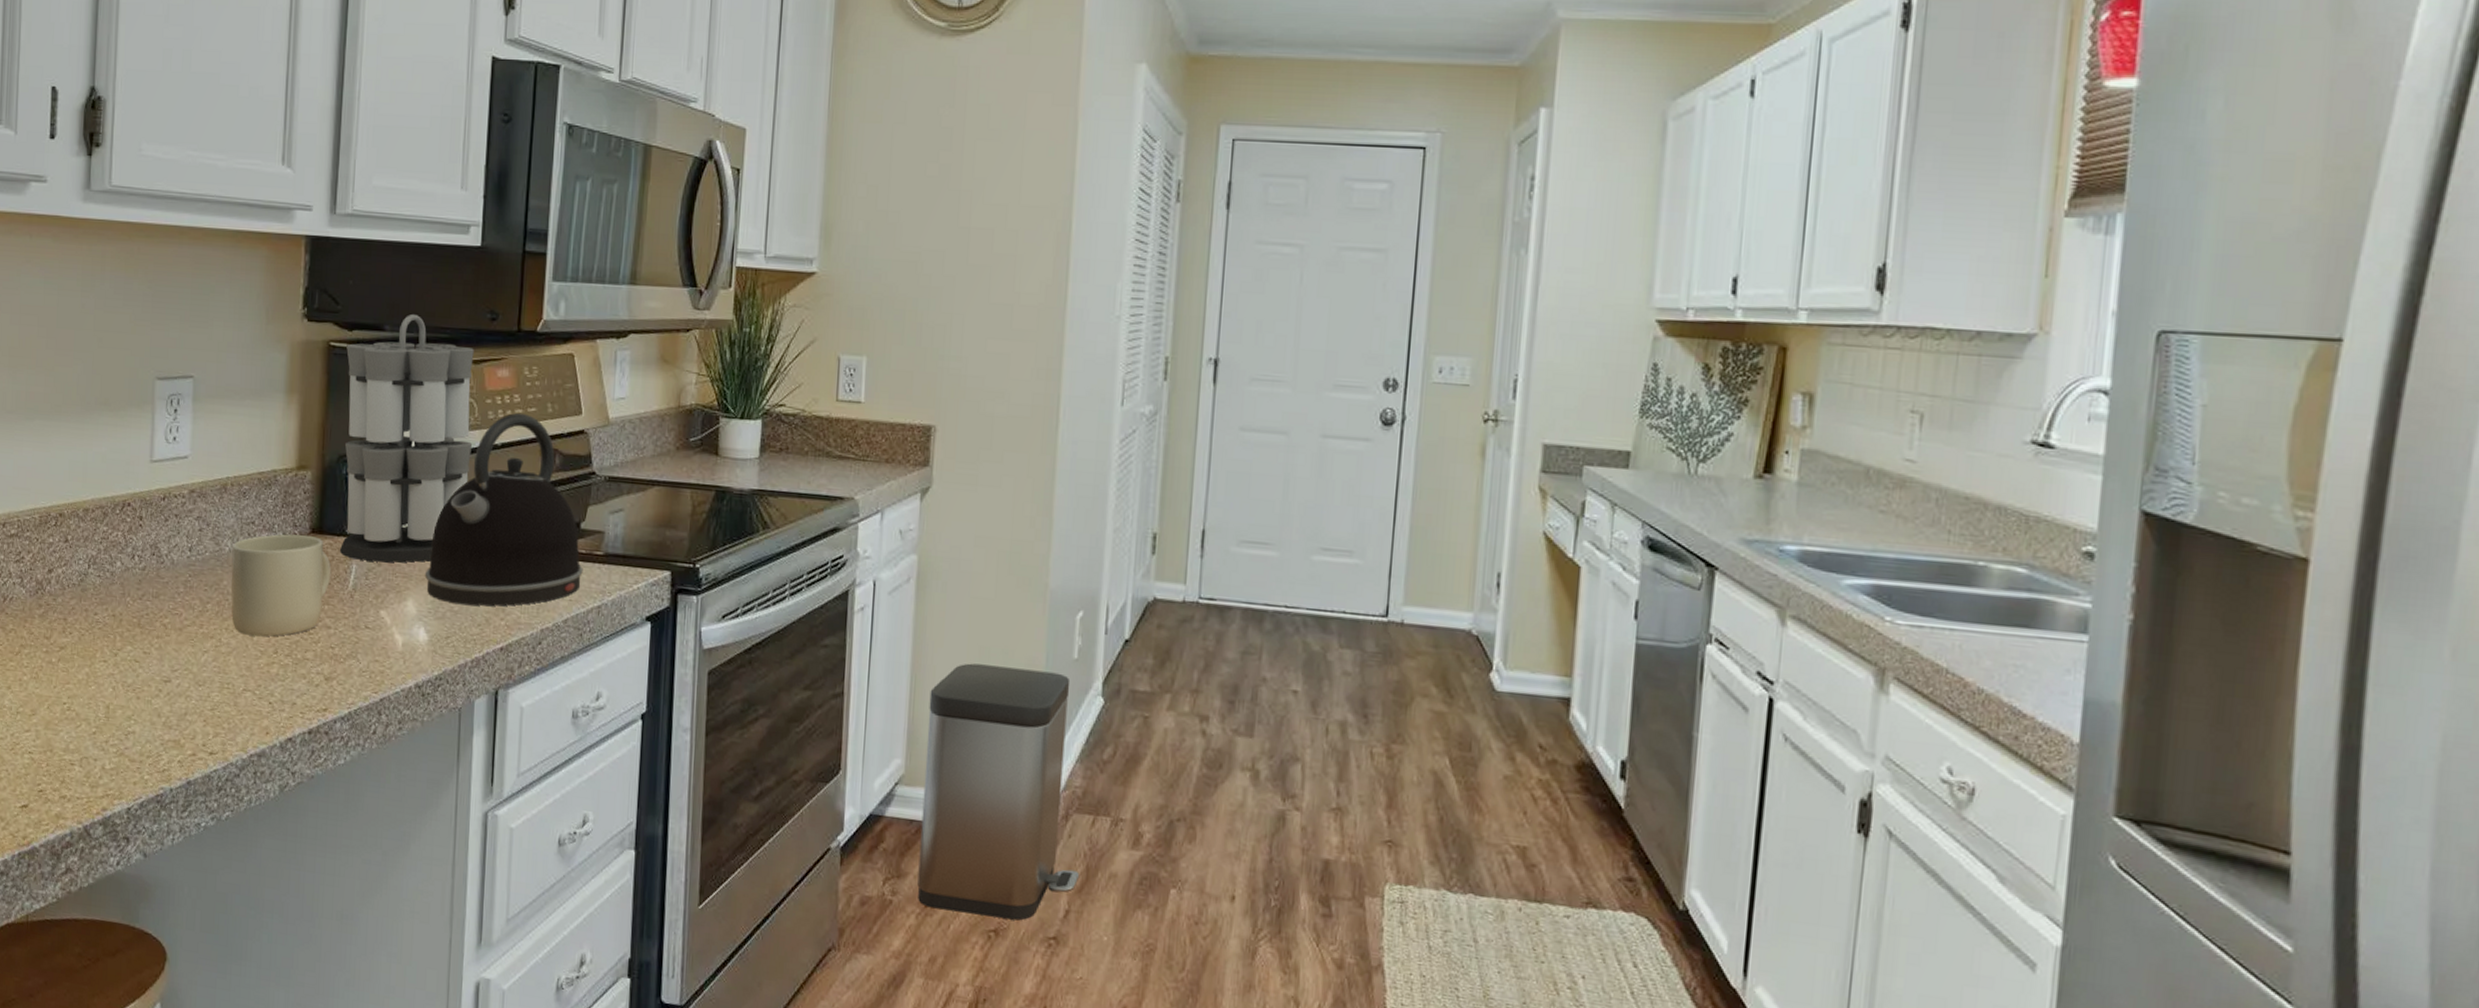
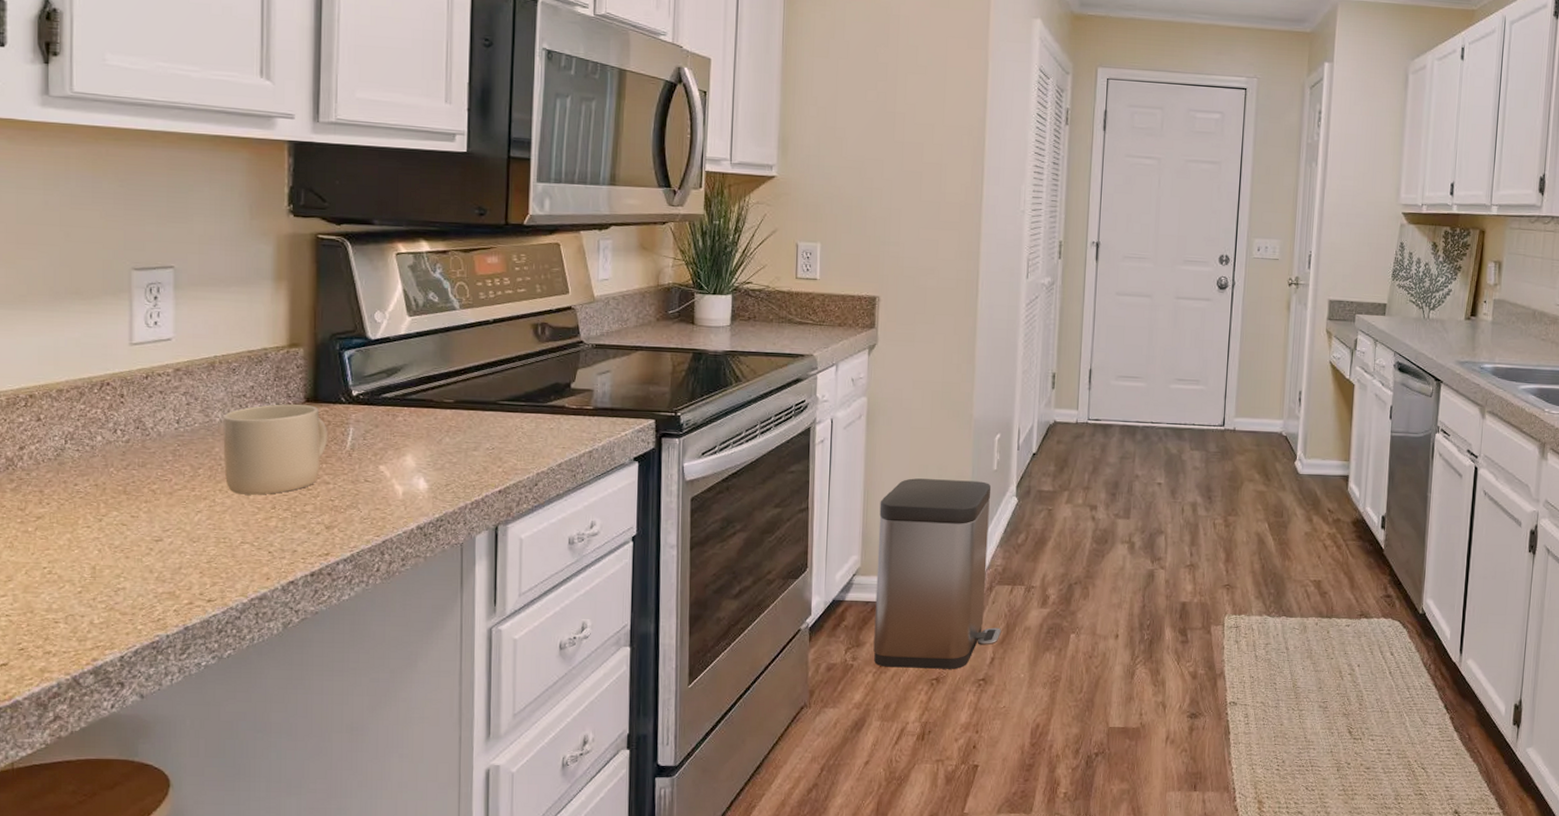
spice rack: present [340,313,474,563] -> none [335,209,464,425]
kettle: present [424,413,583,606] -> none [422,294,575,457]

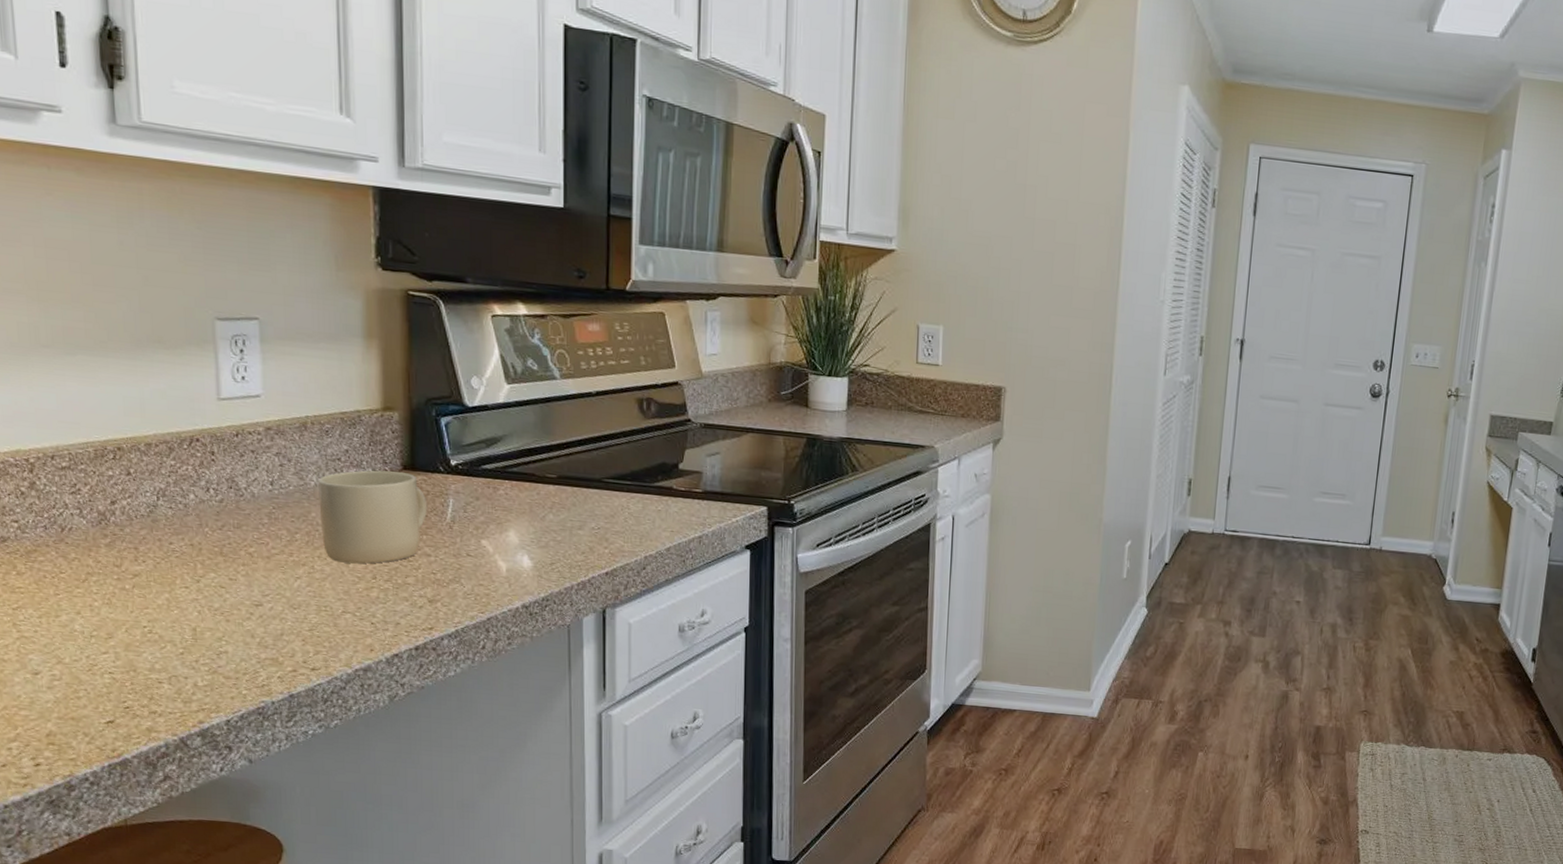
pedal bin: present [873,478,1002,669] -> none [993,582,1127,781]

